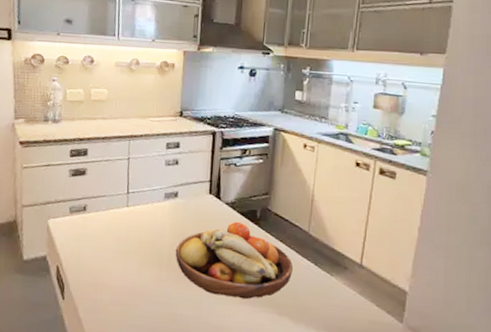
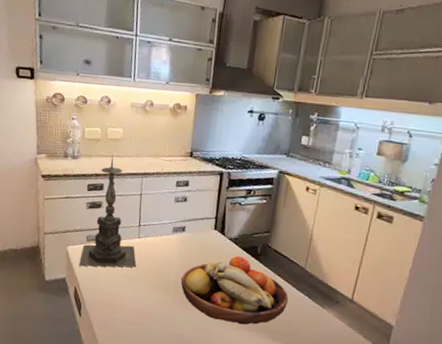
candle holder: none [62,117,126,242] -> present [79,155,136,268]

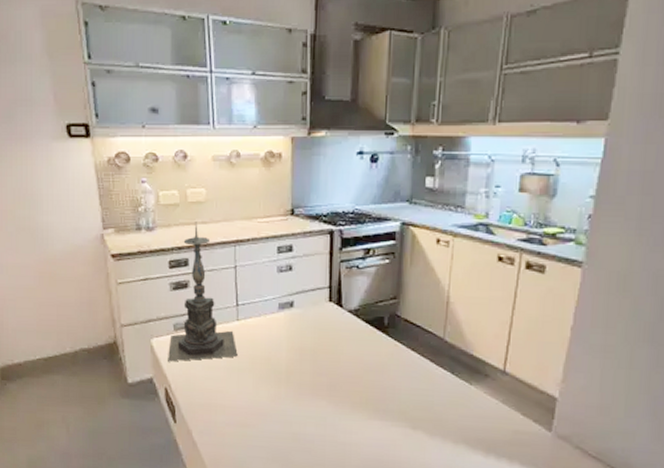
fruit bowl: present [180,255,288,325] -> none [294,330,426,414]

